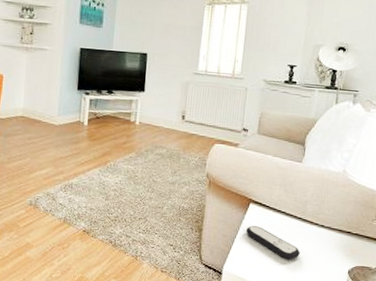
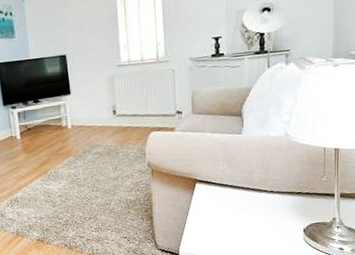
remote control: present [246,225,300,260] -> none [196,203,253,231]

